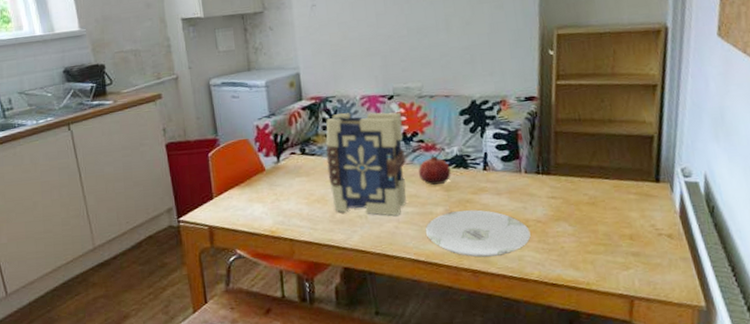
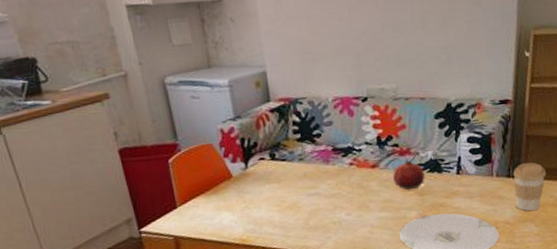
book: present [326,112,406,216] -> none [296,115,381,222]
coffee cup: none [542,159,578,210] -> present [513,162,546,211]

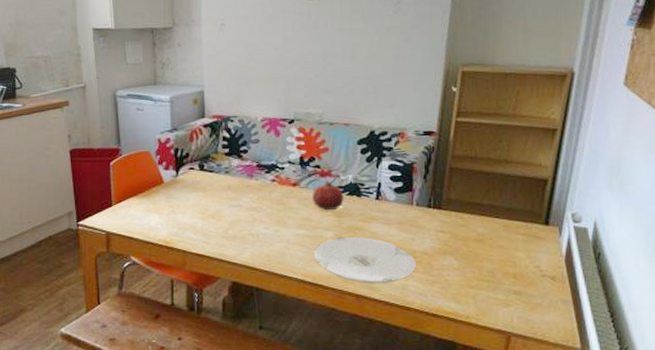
coffee cup: present [513,162,546,211] -> none [434,194,469,244]

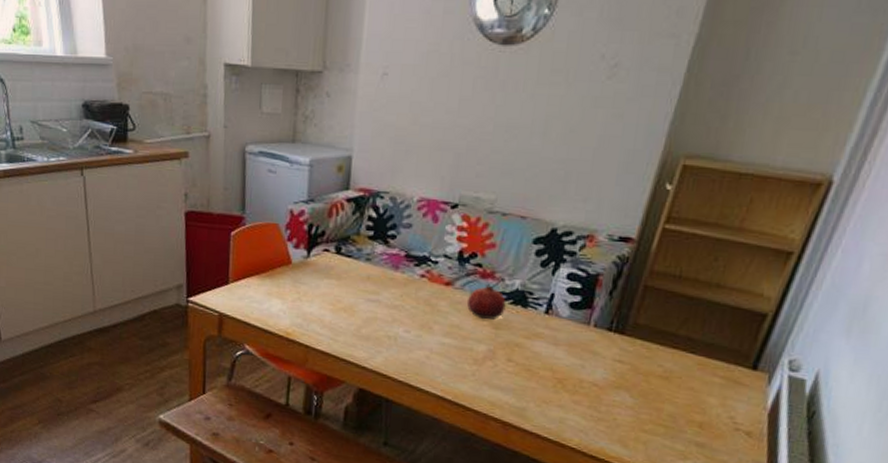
plate: present [314,237,416,283] -> none [459,353,582,413]

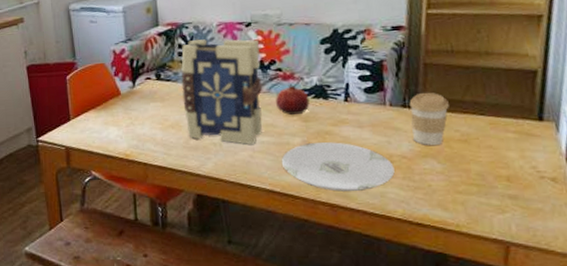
book: none [361,213,464,345] -> present [181,39,263,145]
plate: none [459,353,582,413] -> present [281,142,395,191]
coffee cup: none [610,317,660,379] -> present [409,92,449,146]

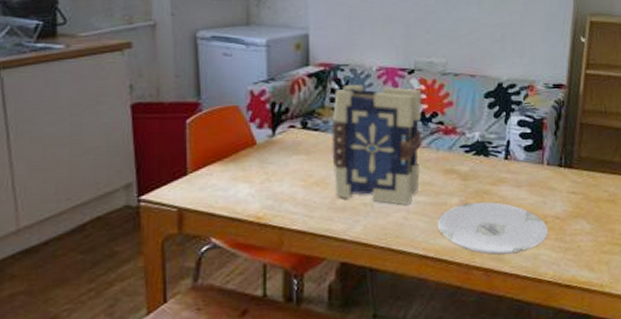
fruit: present [276,85,310,115] -> none [435,140,470,172]
coffee cup: present [409,92,449,146] -> none [565,152,600,206]

